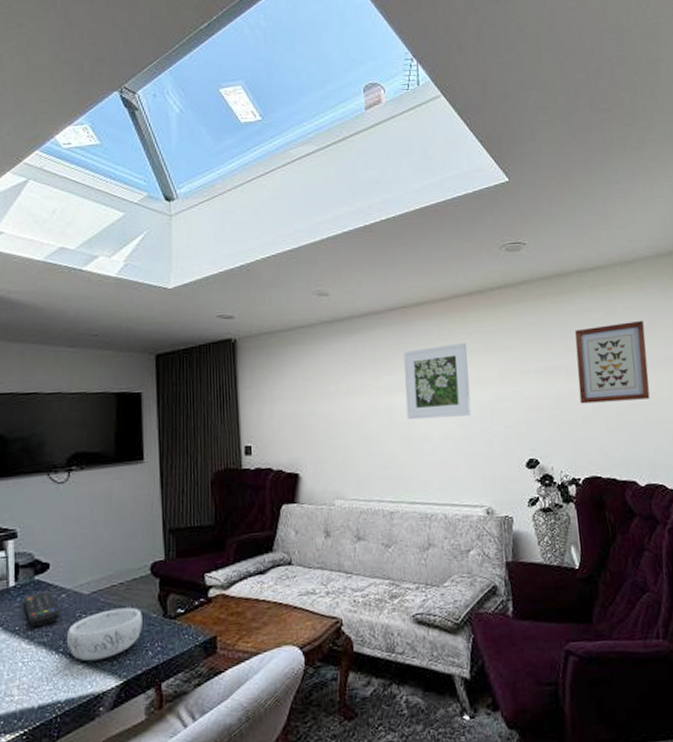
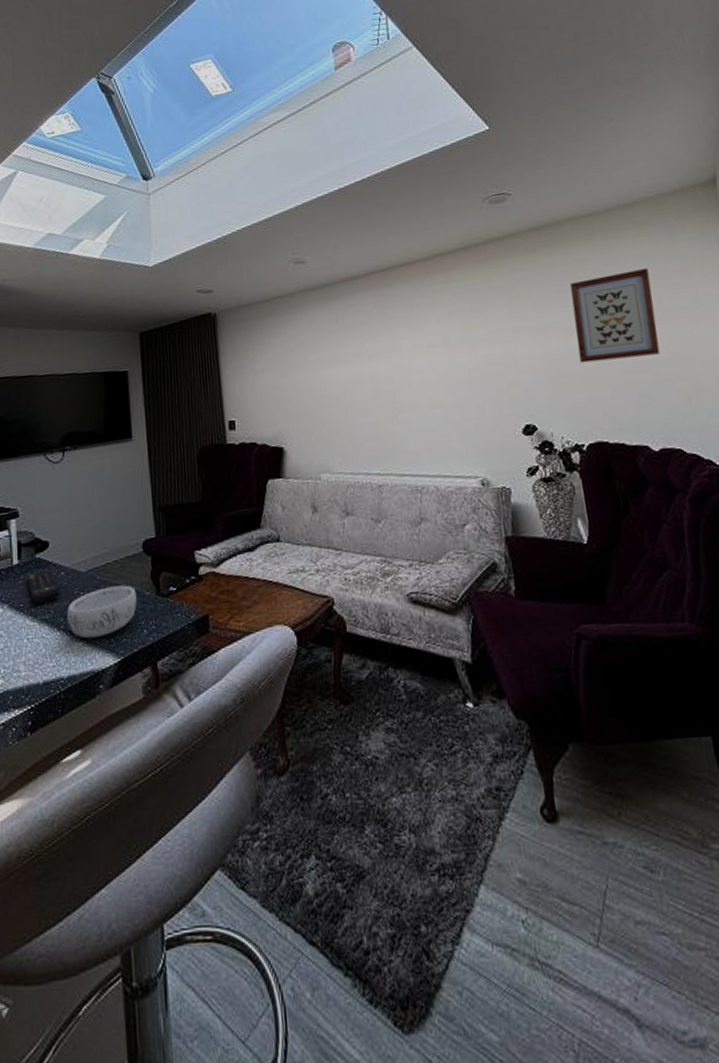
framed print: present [403,342,472,420] -> none [385,303,460,388]

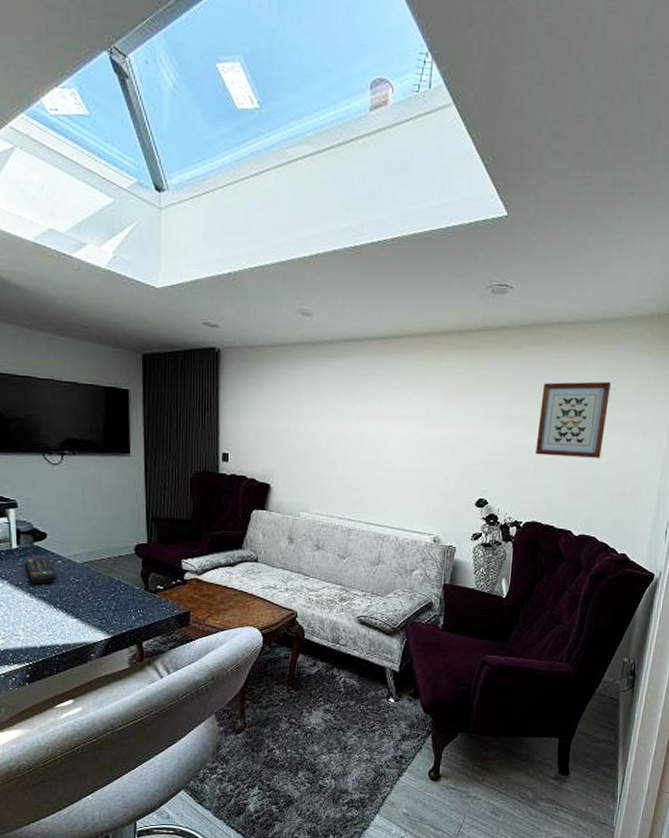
decorative bowl: present [67,585,137,639] -> none [63,578,127,618]

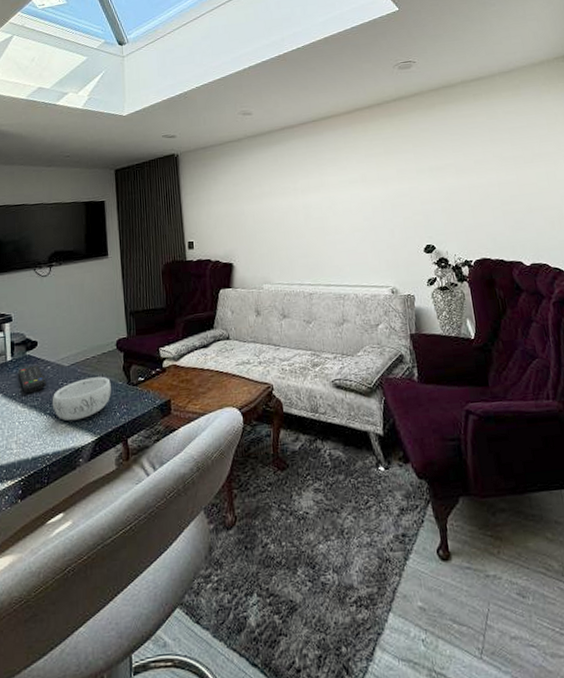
decorative bowl: none [63,578,127,618] -> present [53,376,111,421]
wall art: present [535,381,611,458] -> none [462,121,531,196]

